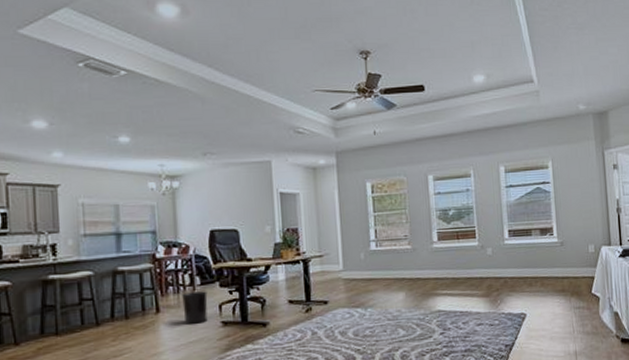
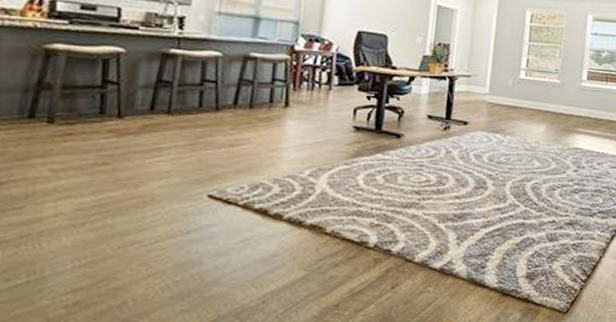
waste bin: present [182,291,208,326] -> none [314,91,344,126]

